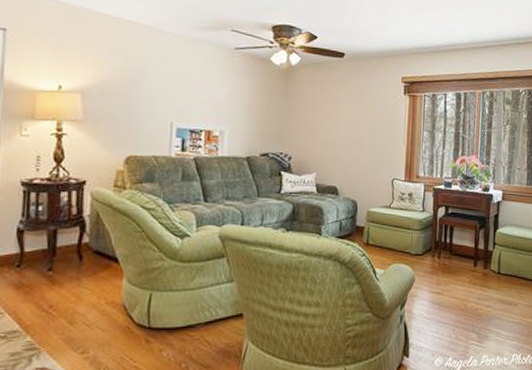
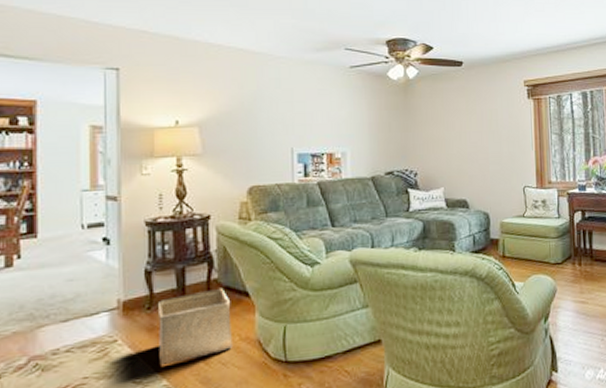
storage bin: none [25,252,100,323] -> present [158,288,232,366]

